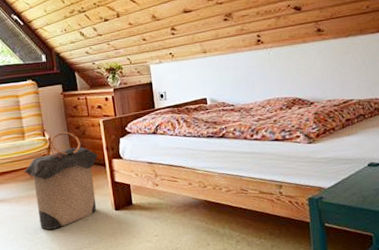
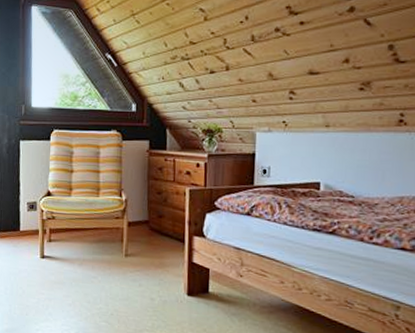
laundry hamper: present [22,131,99,230] -> none [91,195,179,303]

